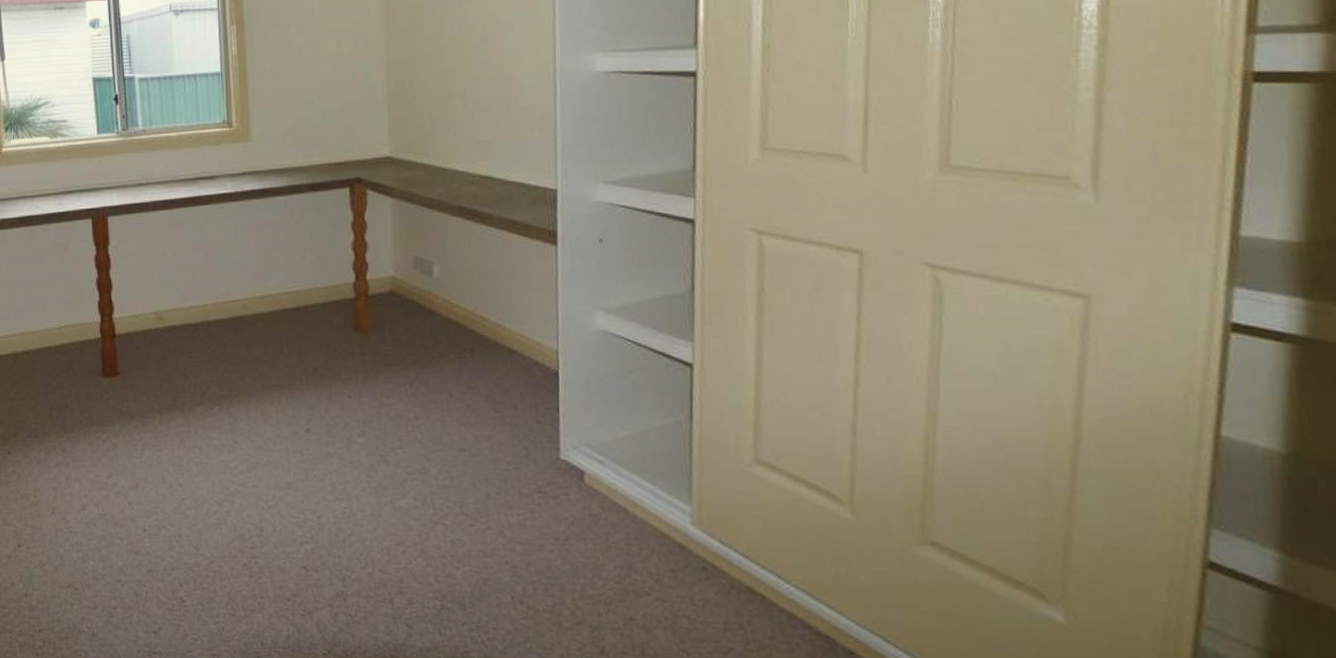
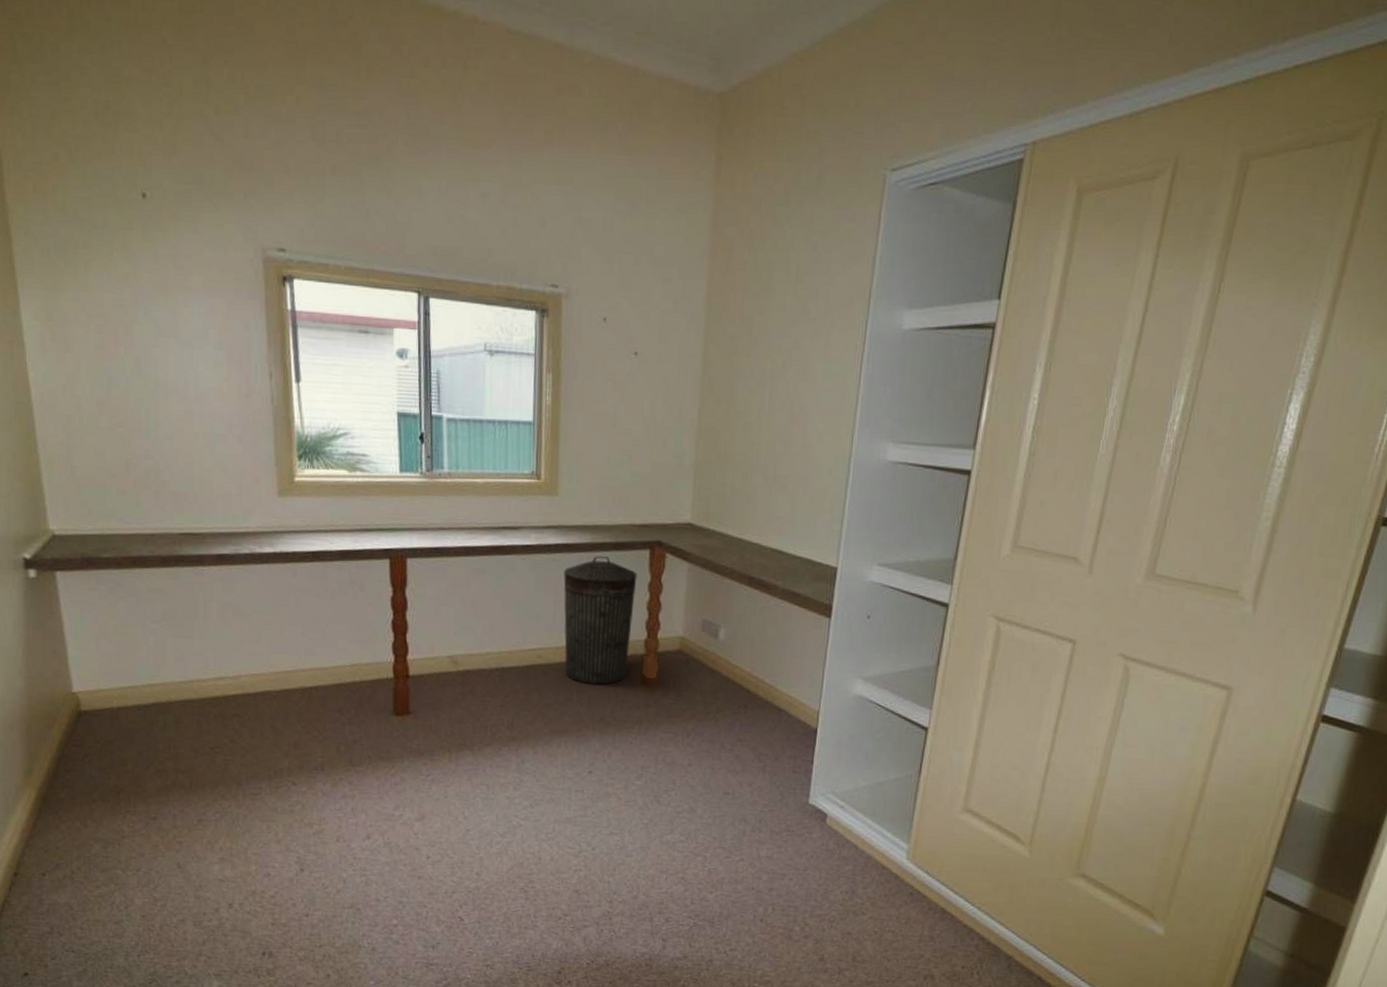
trash can: none [263,198,339,333] -> present [563,556,637,685]

